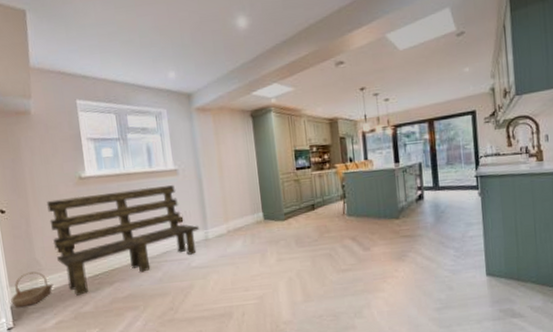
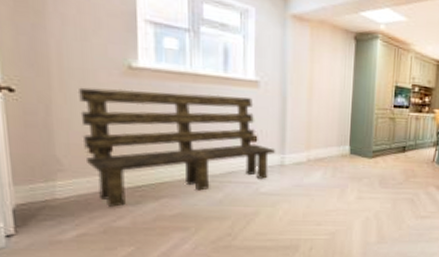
basket: present [11,271,54,308] -> none [14,171,78,212]

